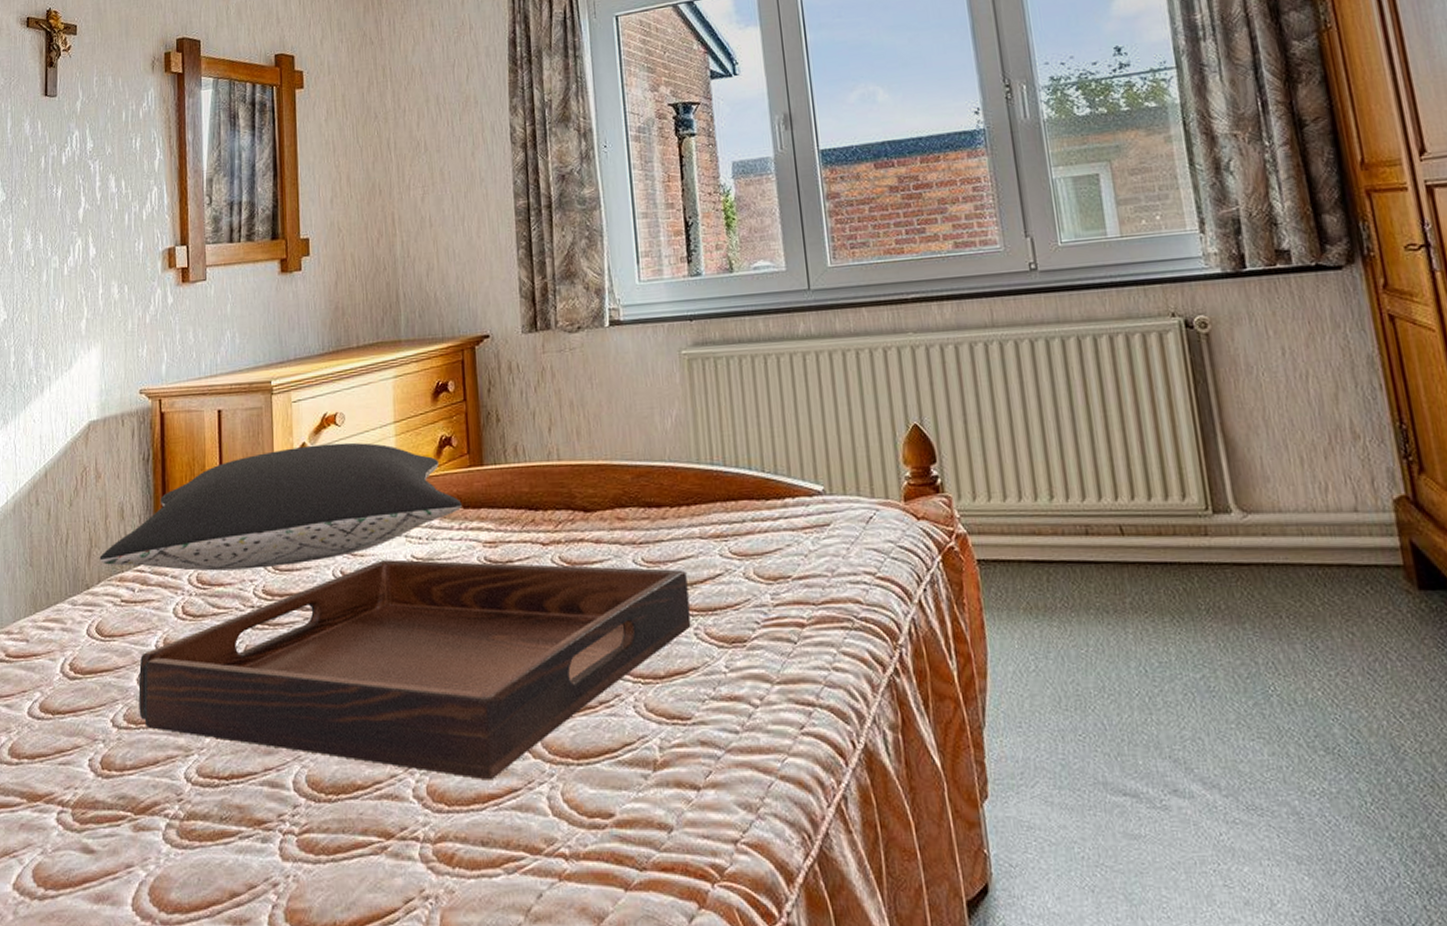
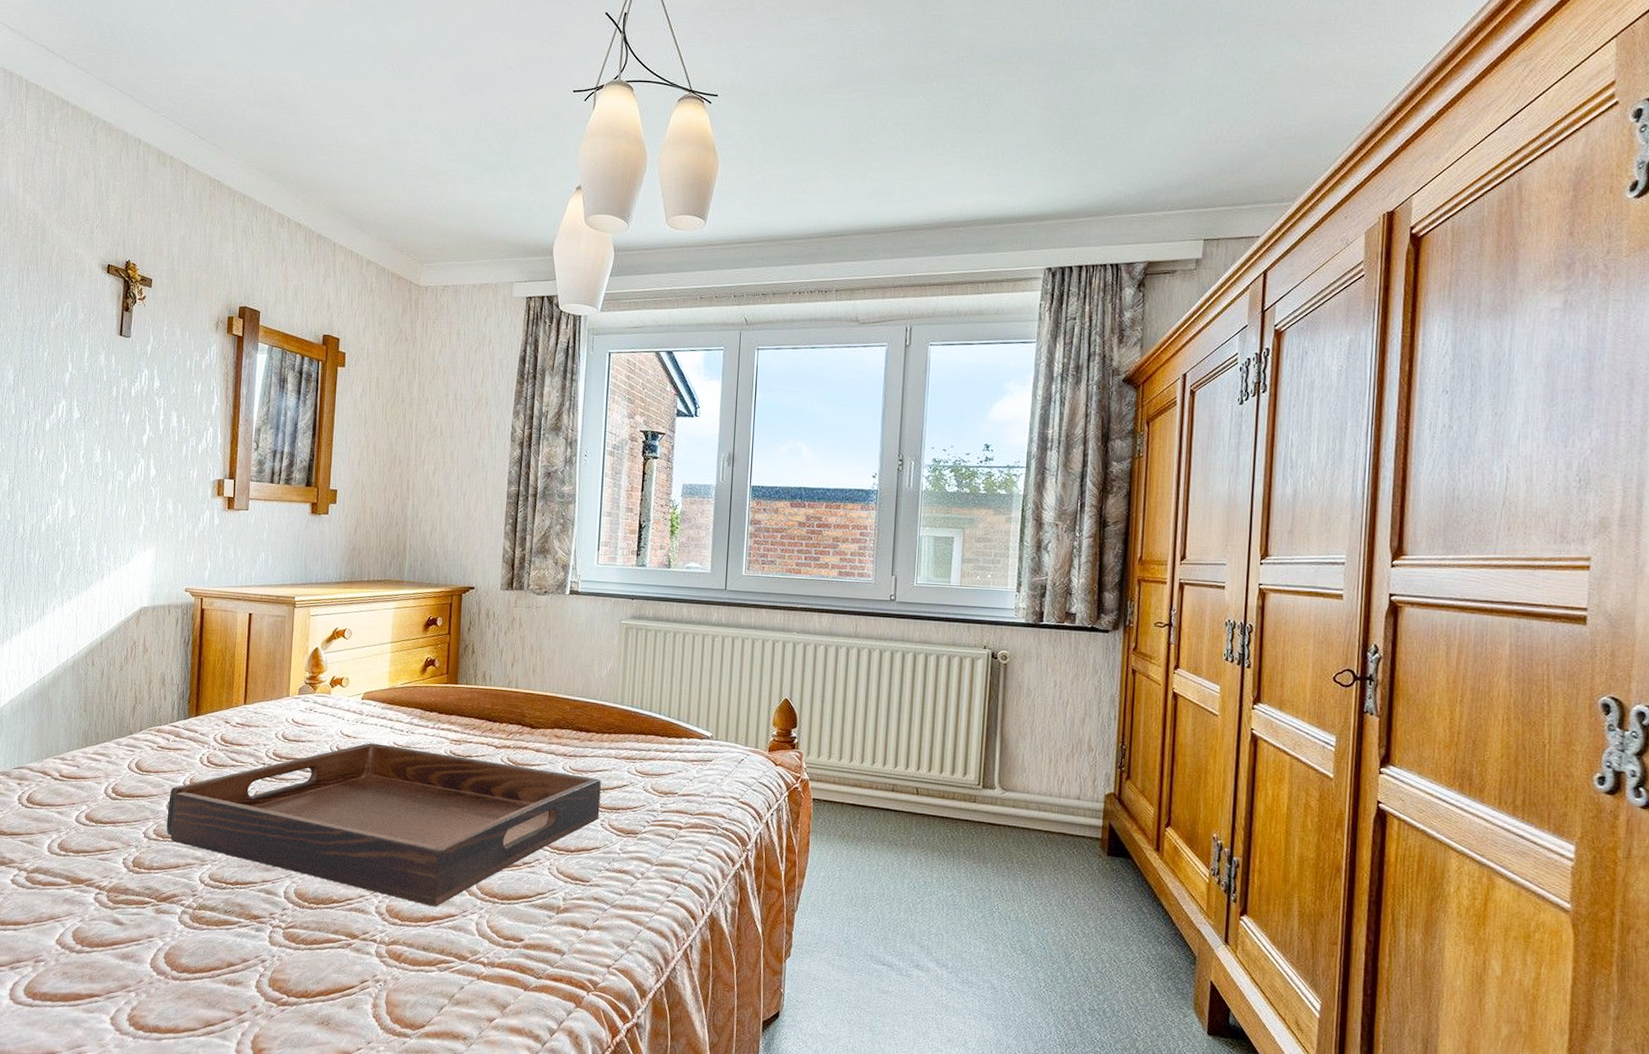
pillow: present [99,442,462,571] -> none [142,650,437,737]

